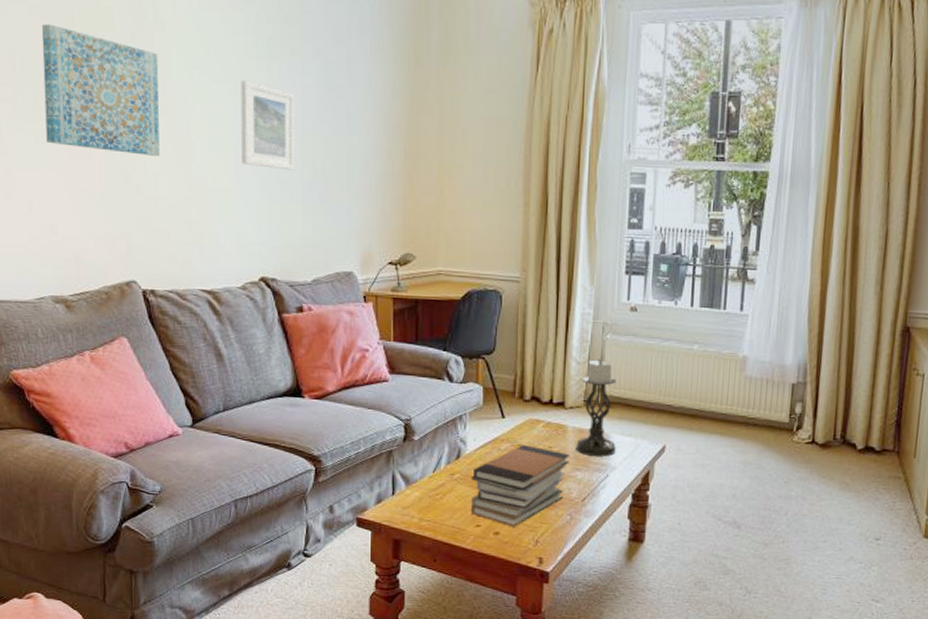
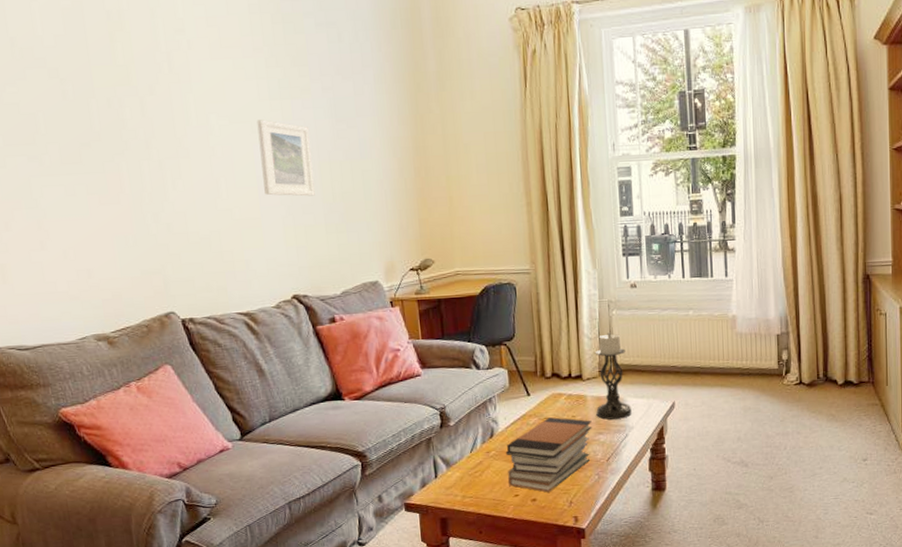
wall art: present [41,24,160,156] -> none [62,85,187,196]

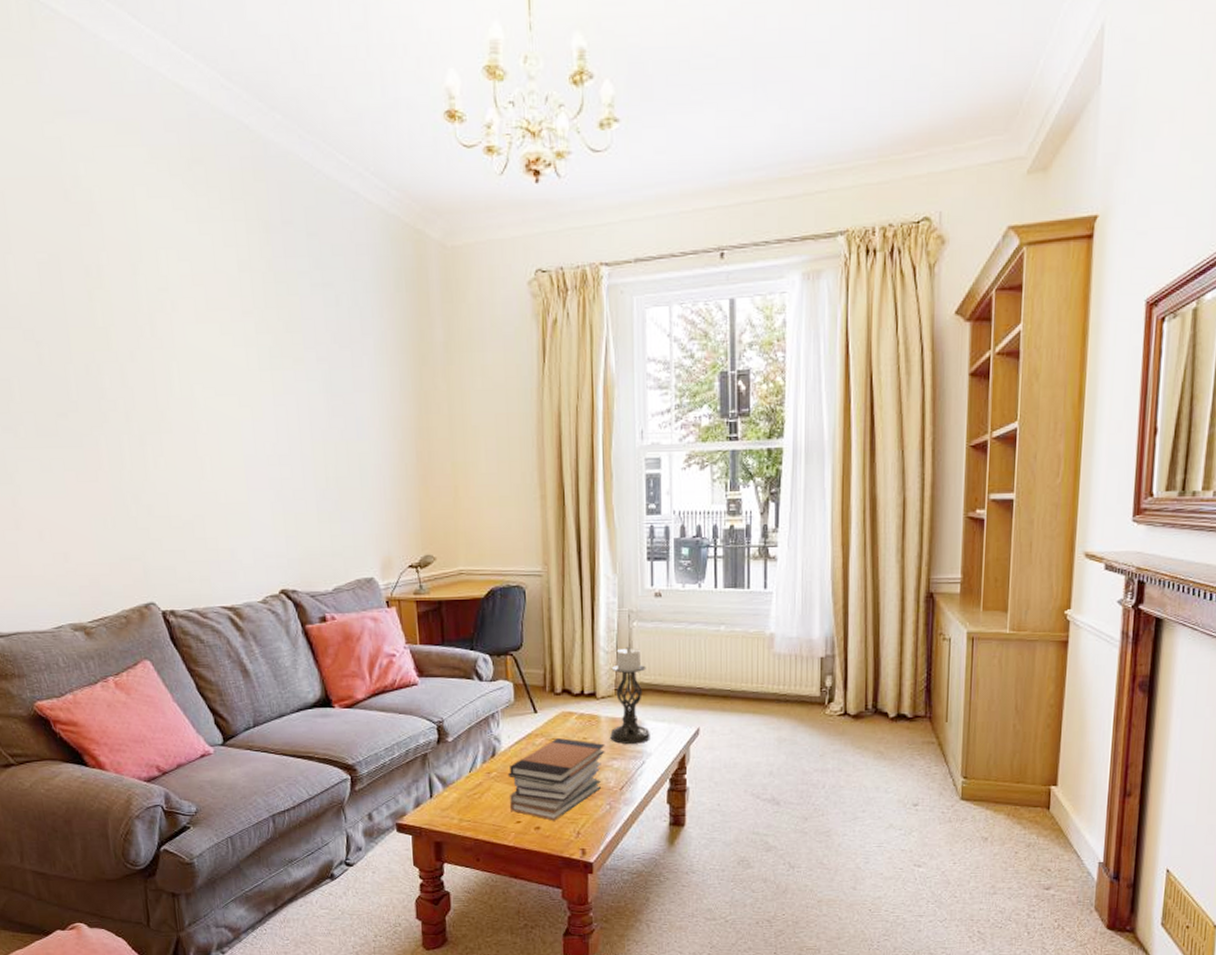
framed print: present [257,119,315,196] -> none [245,392,307,480]

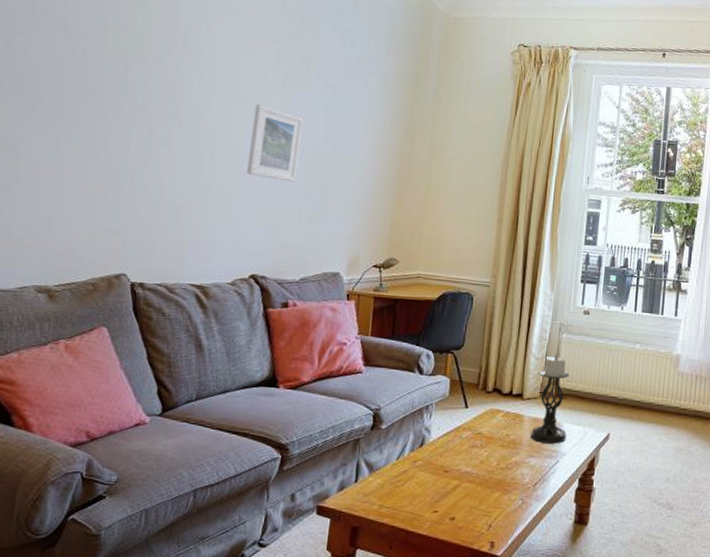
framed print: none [245,392,307,480] -> present [247,104,305,182]
book stack: present [507,738,605,821] -> none [430,433,525,512]

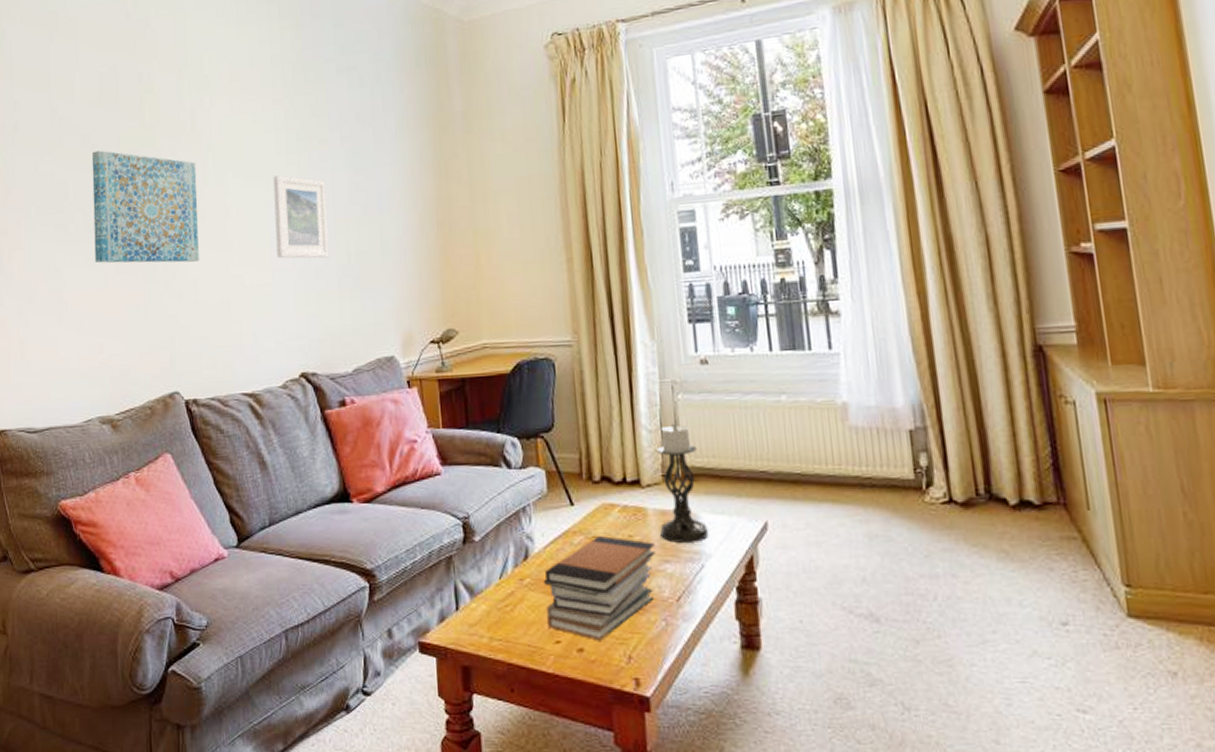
wall art: none [58,43,182,163] -> present [92,150,199,263]
book stack: none [430,433,525,512] -> present [543,536,656,641]

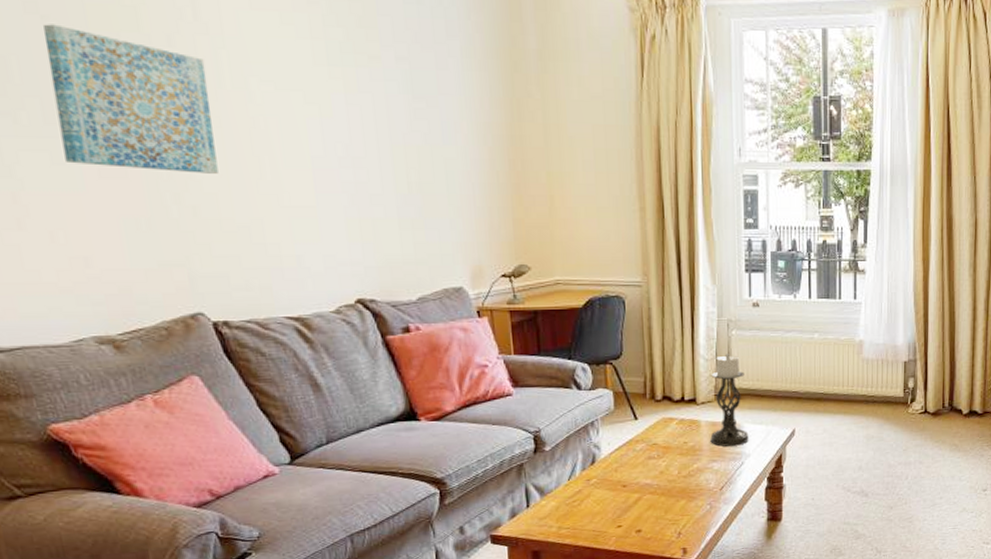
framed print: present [273,175,329,259] -> none [311,89,386,185]
book stack: present [543,536,656,641] -> none [608,443,705,523]

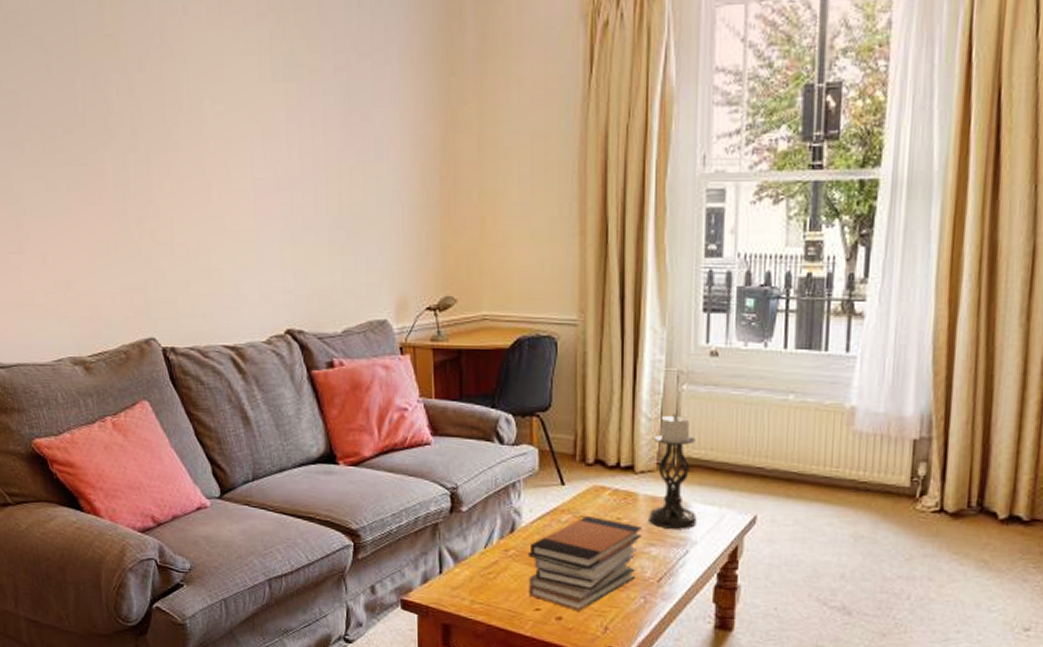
wall art: present [43,24,218,174] -> none [46,57,174,198]
book stack: none [608,443,705,523] -> present [527,516,642,612]

